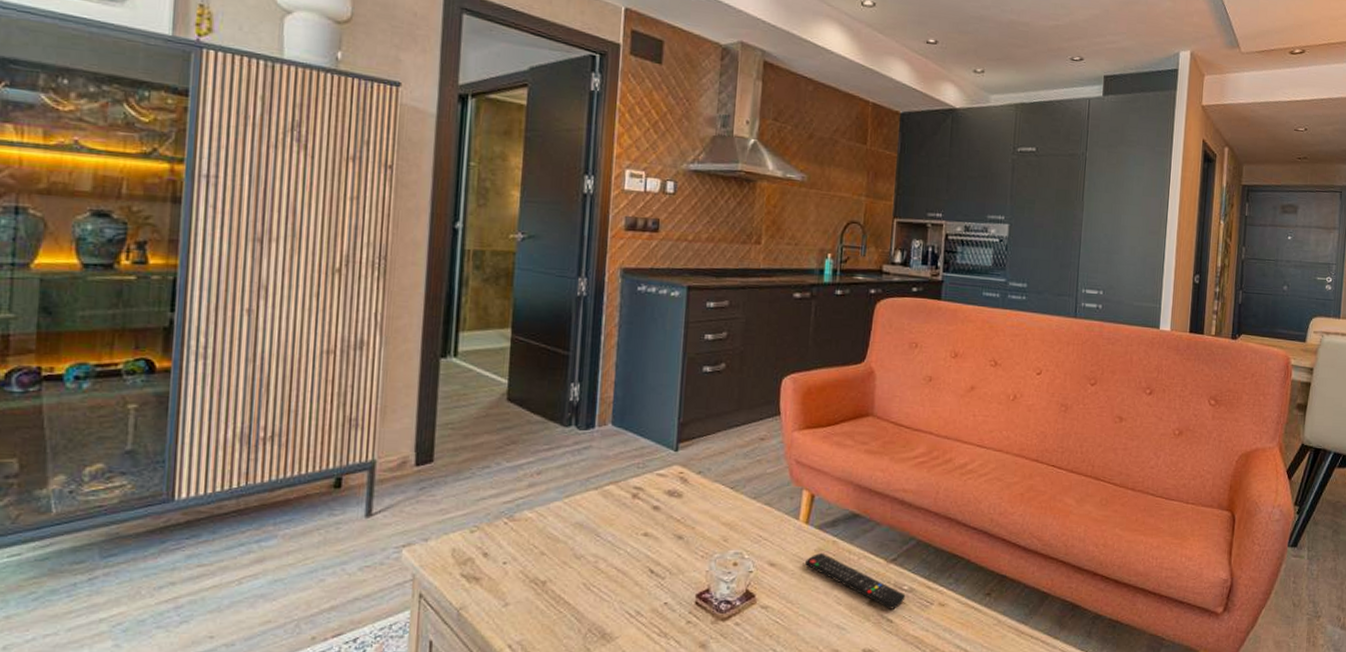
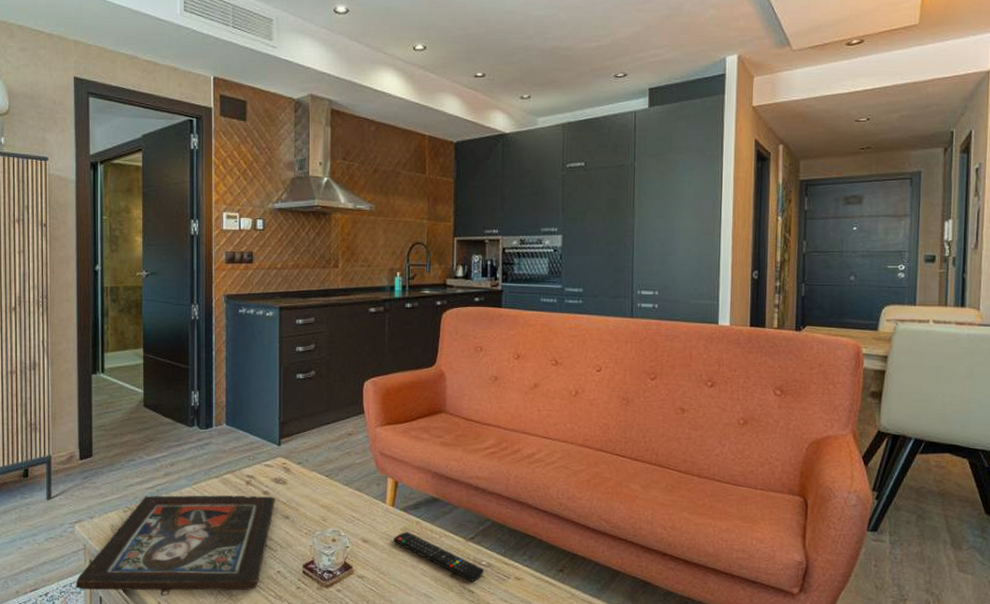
religious icon: none [397,510,668,637] -> present [75,495,276,596]

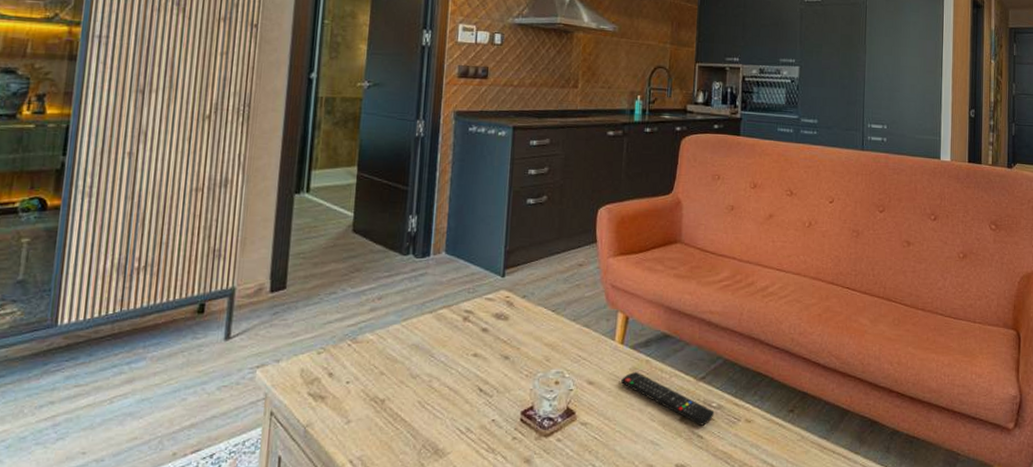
religious icon: present [75,495,276,596] -> none [249,332,496,453]

